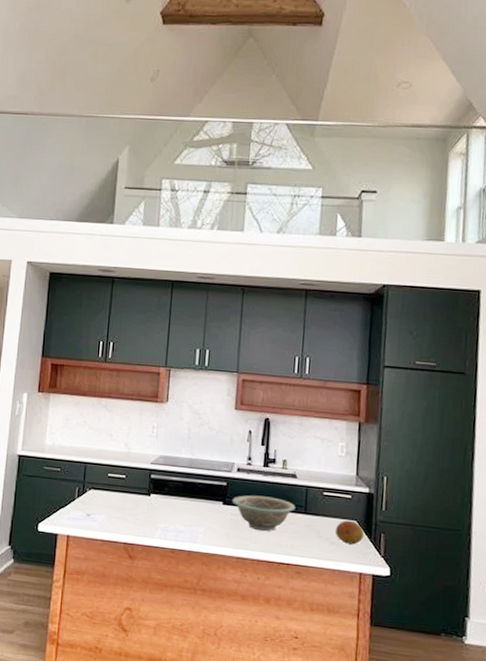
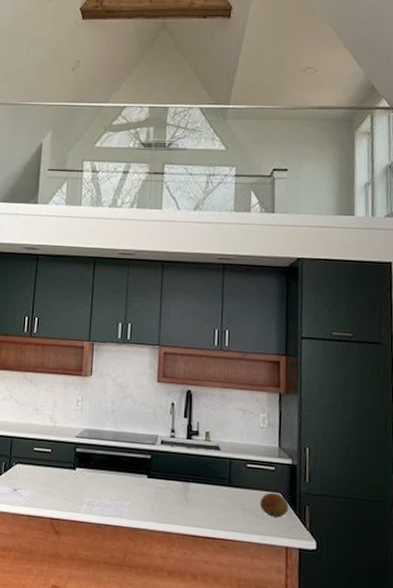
decorative bowl: present [231,495,296,532] -> none [156,467,220,505]

